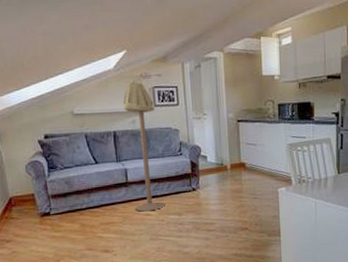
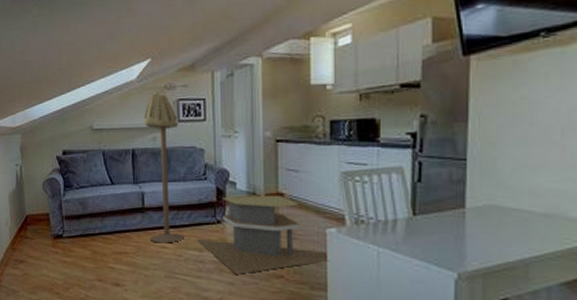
coffee table: none [176,164,282,231] -> present [196,195,330,274]

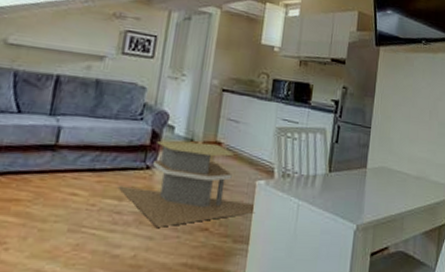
floor lamp: present [144,91,184,243] -> none [57,17,122,190]

